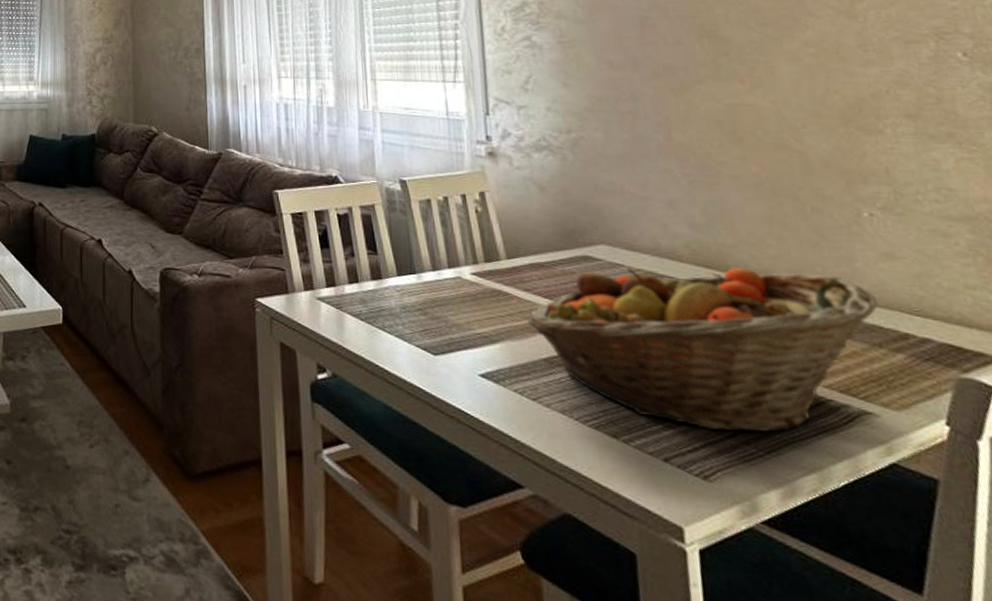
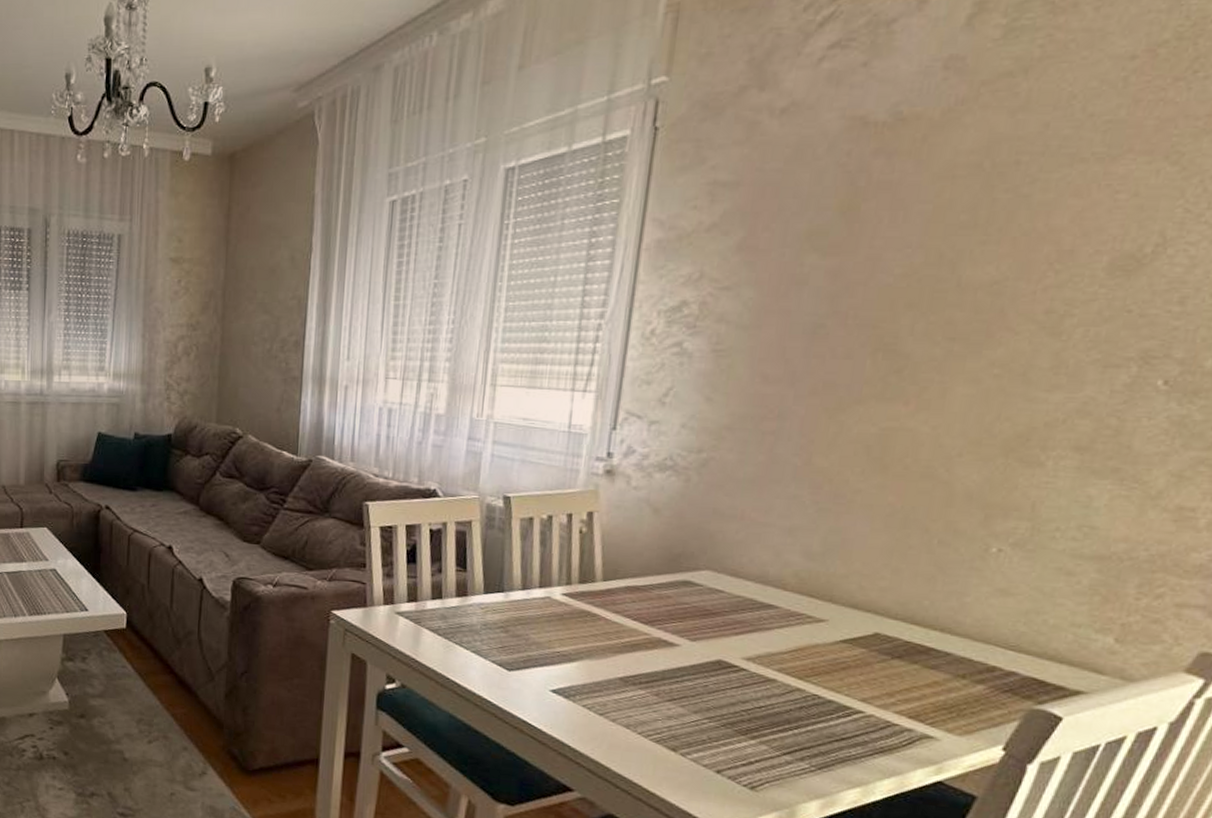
fruit basket: present [527,266,879,432] -> none [610,594,977,751]

